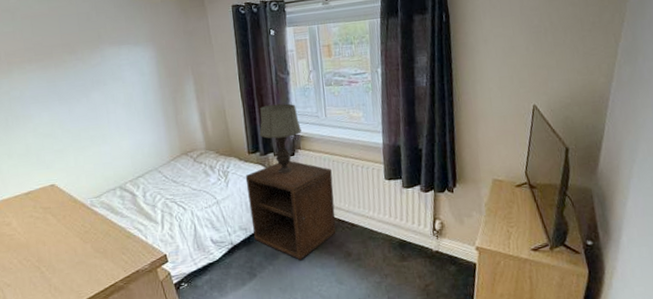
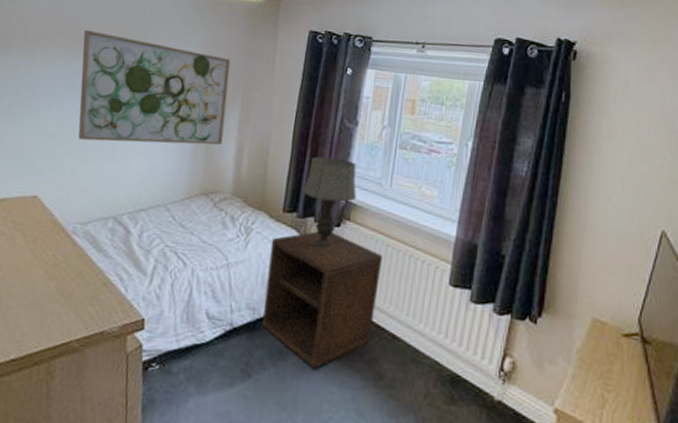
wall art: none [46,42,187,134] -> present [78,29,231,145]

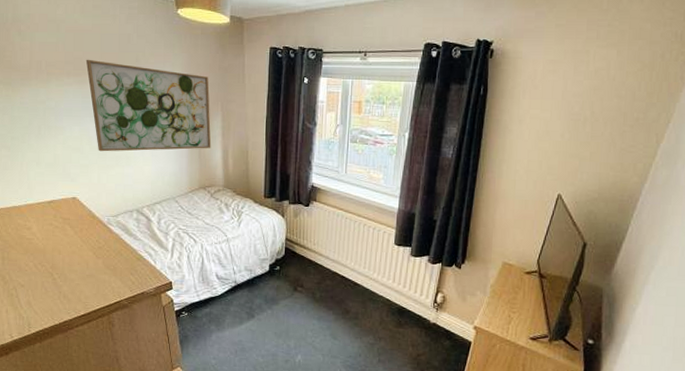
nightstand: present [262,231,383,369] -> none [257,210,343,309]
table lamp: present [302,157,357,249] -> none [278,153,320,223]

